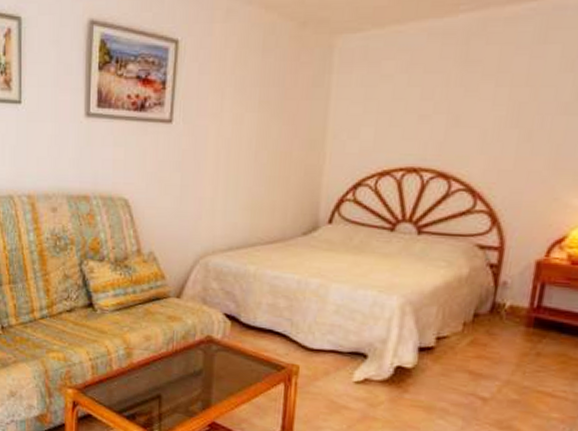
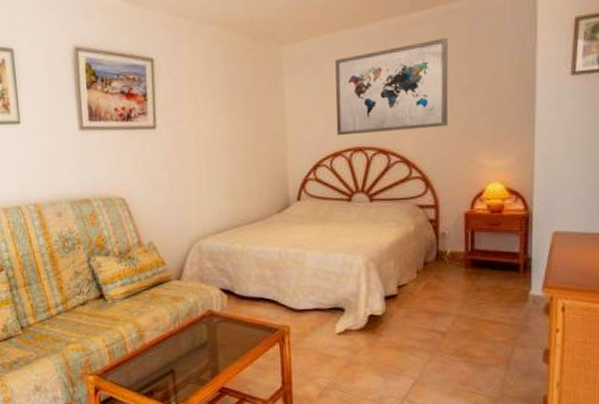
wall art: none [388,41,551,153] -> present [335,38,449,136]

